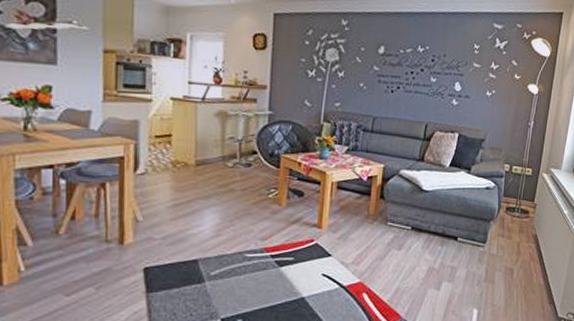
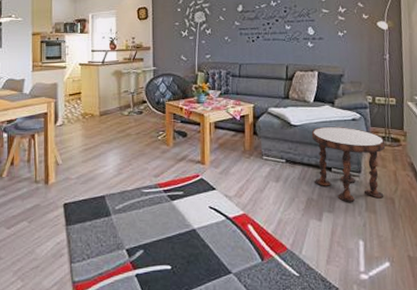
side table: none [438,193,515,272] -> present [311,126,386,202]

